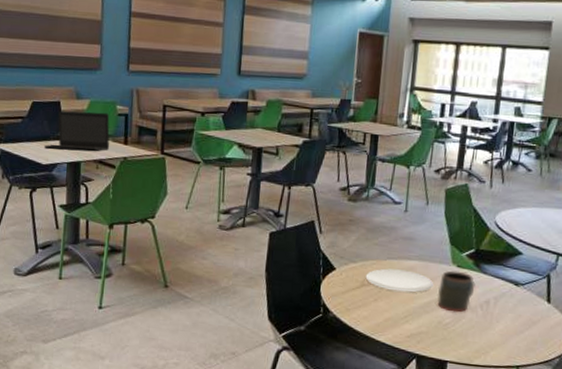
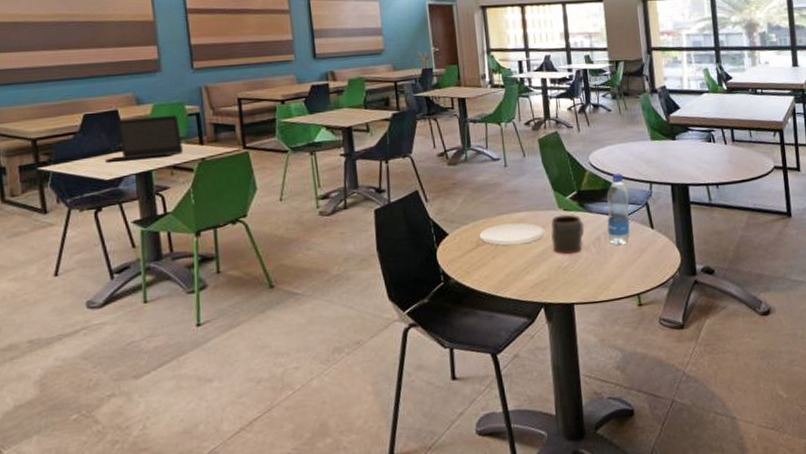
bottle: none [497,238,531,313] -> present [607,173,630,245]

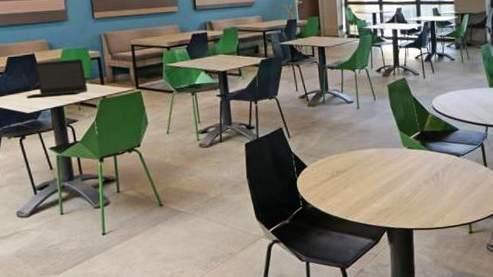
plate: present [479,222,546,247] -> none [333,158,391,178]
mug: present [550,214,585,254] -> none [395,151,425,186]
bottle: present [607,173,630,245] -> none [445,117,467,180]

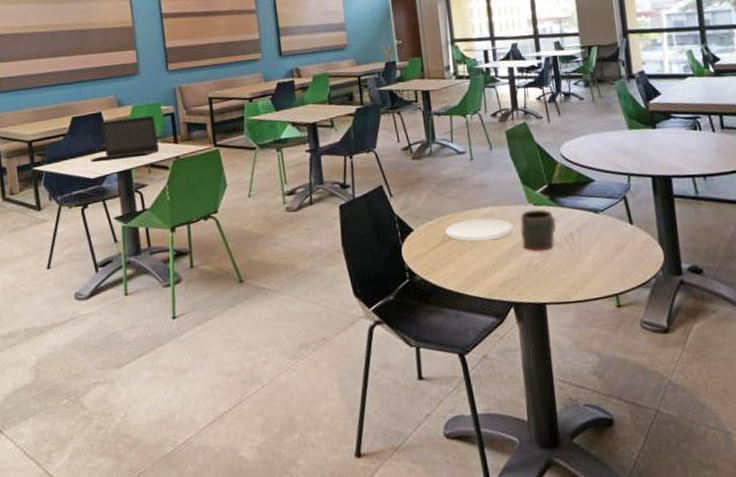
plate: none [333,158,391,178] -> present [445,217,515,243]
mug: none [395,151,425,186] -> present [519,208,557,251]

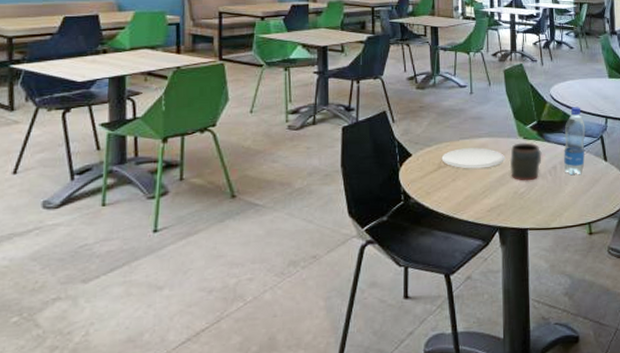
laptop: present [91,115,160,162] -> none [80,23,160,64]
bottle: none [580,165,607,242] -> present [563,107,586,175]

